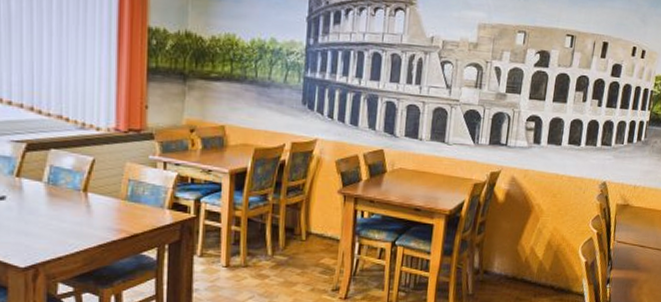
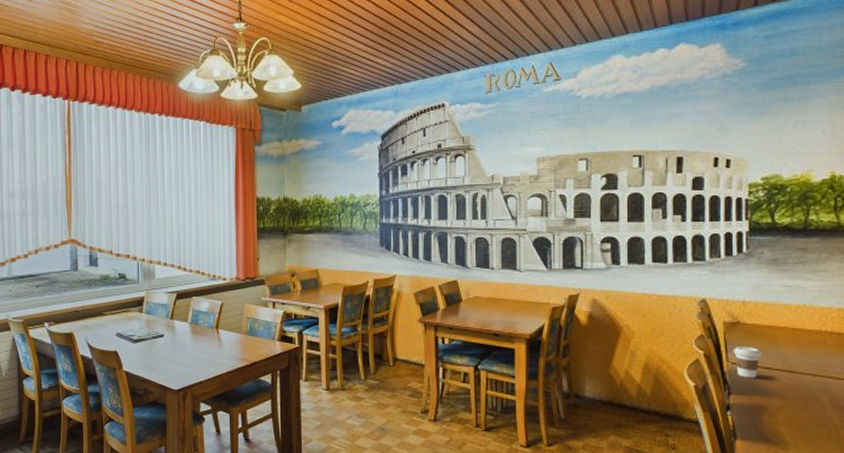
coffee cup: none [619,227,641,255] -> present [733,347,761,378]

